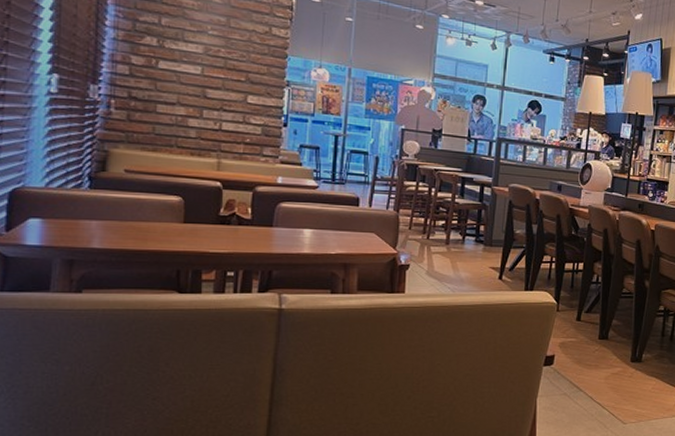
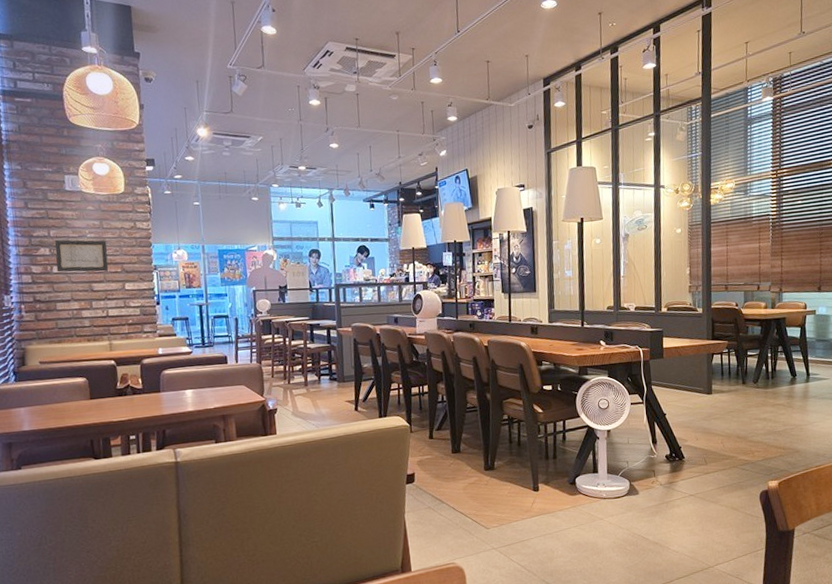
wall art: none [163,29,232,78] -> present [54,239,109,273]

